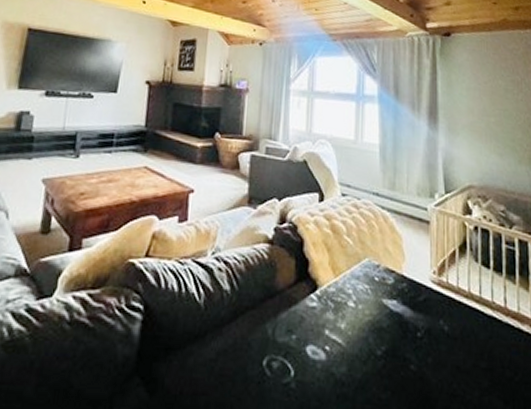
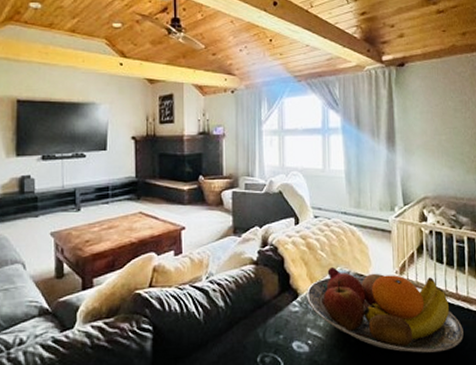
fruit bowl: none [327,258,513,380] -> present [307,268,464,353]

